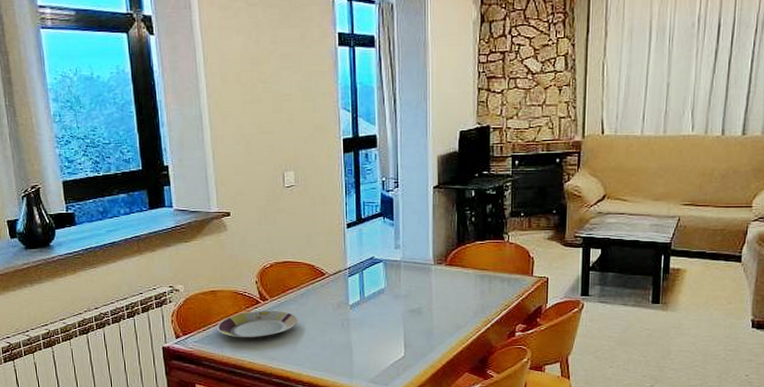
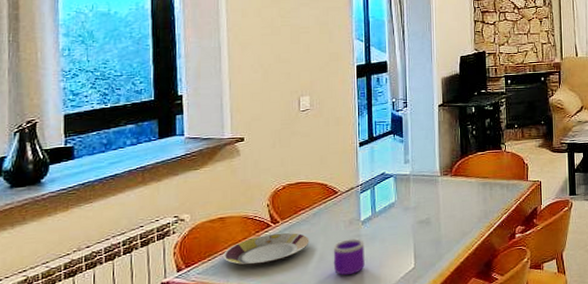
mug: none [321,321,355,358] -> present [333,238,366,276]

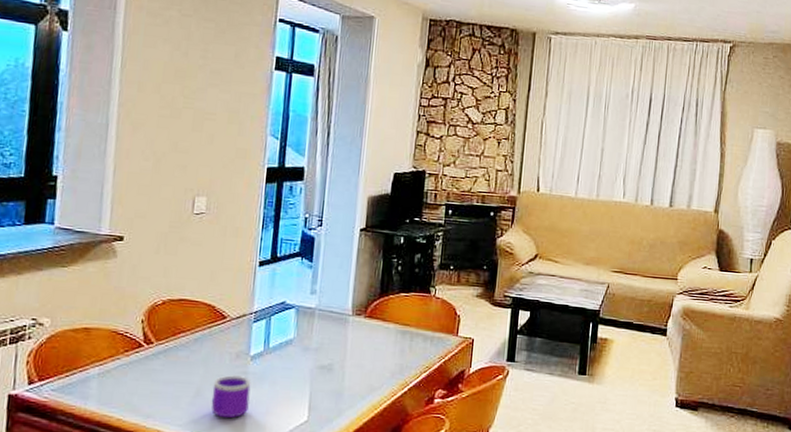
plate: present [223,232,310,266] -> none [83,355,187,392]

